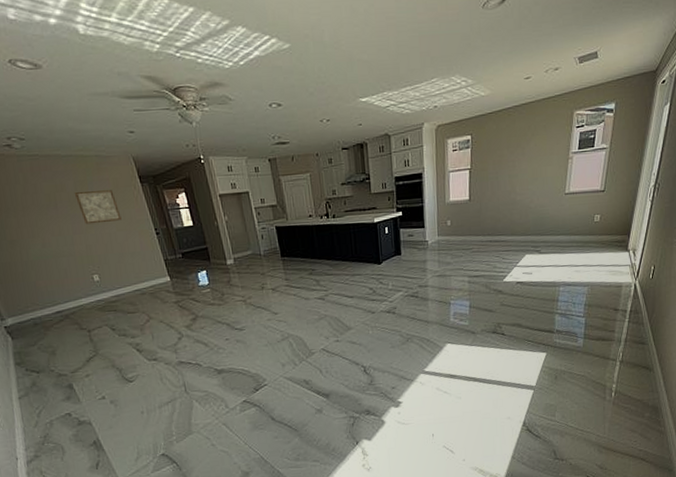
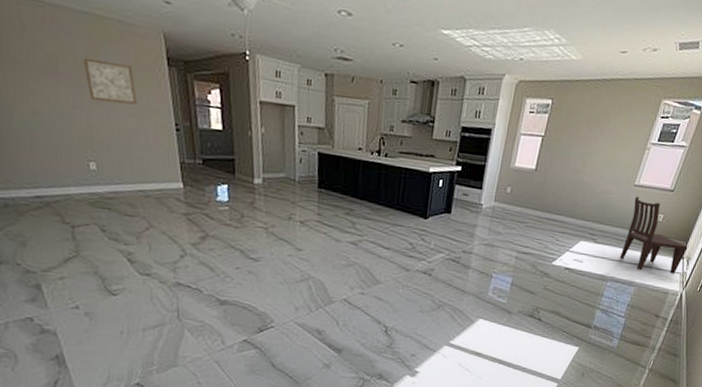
dining chair: none [567,203,631,271] -> present [620,196,688,274]

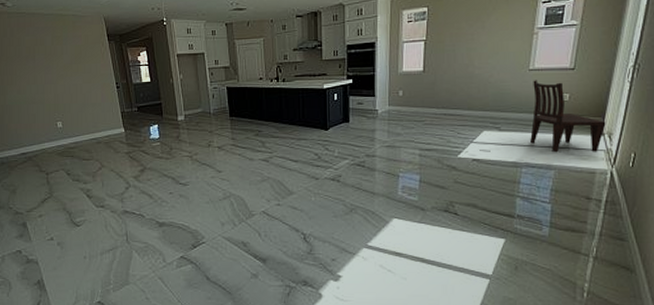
wall art: present [82,57,137,105] -> none [50,45,88,76]

